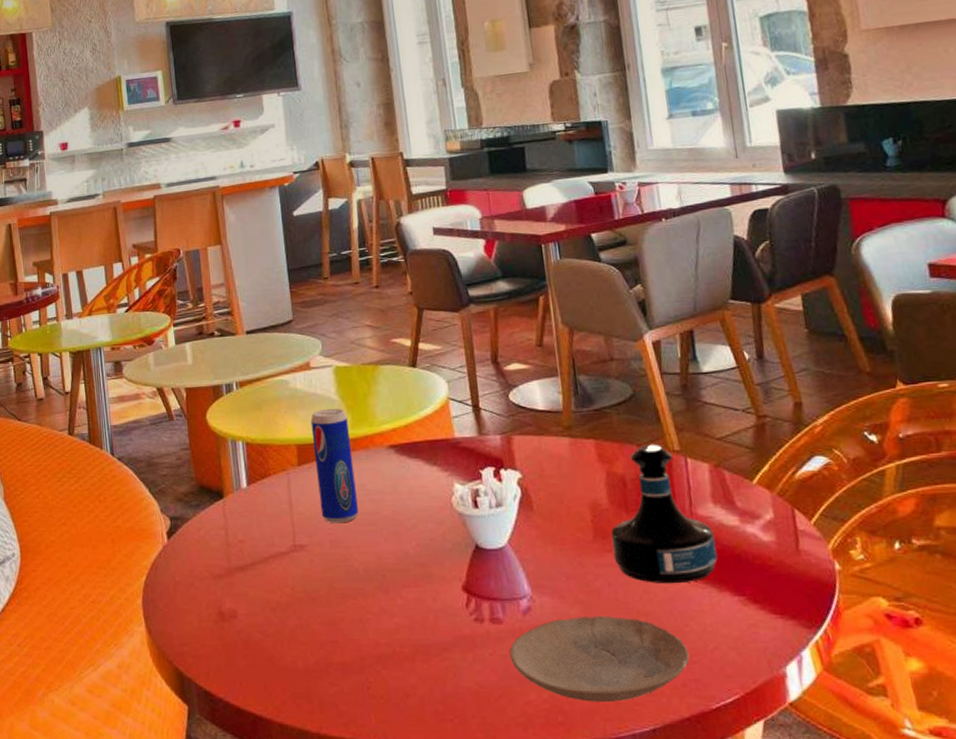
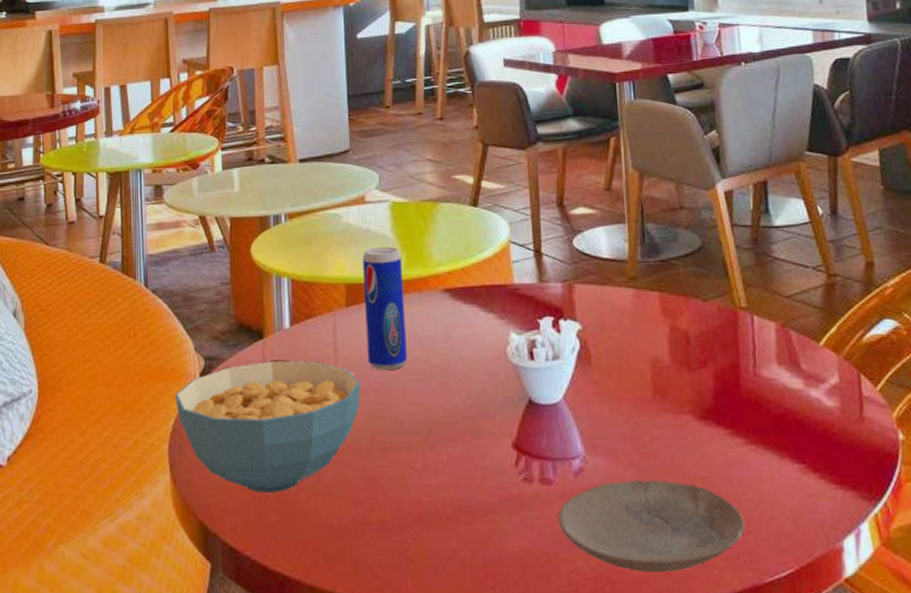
cereal bowl: none [145,517,317,641] -> present [175,361,361,494]
tequila bottle: present [610,444,718,584] -> none [670,299,779,449]

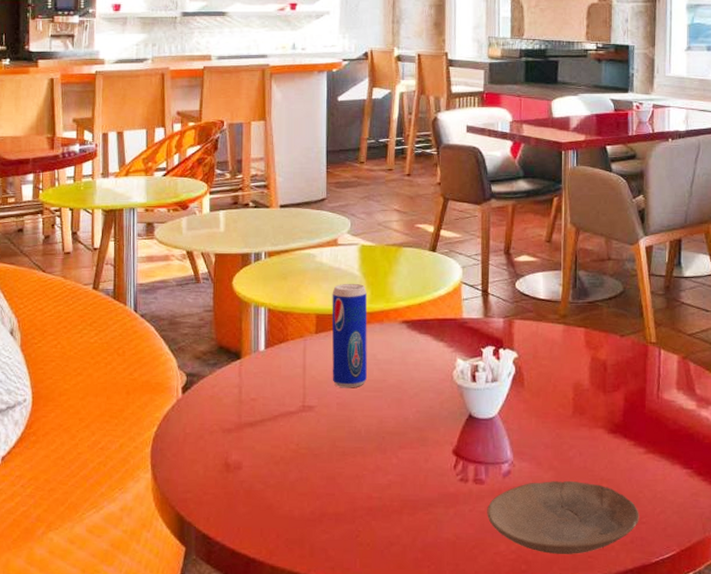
cereal bowl: present [175,361,361,494] -> none [159,378,325,490]

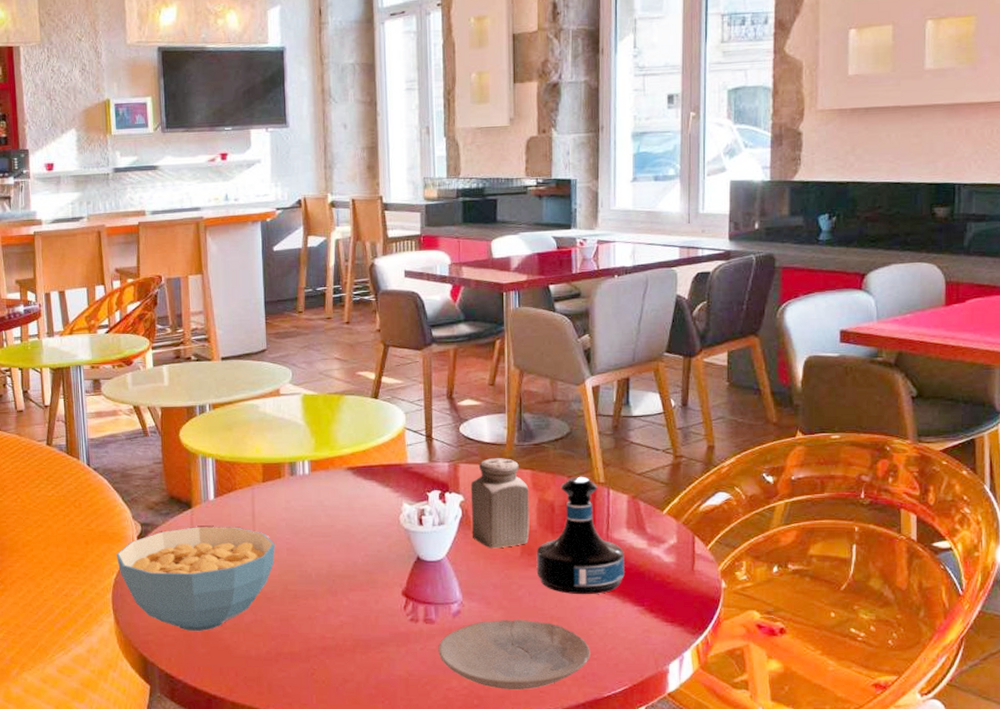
cereal bowl: none [159,378,325,490] -> present [117,527,275,632]
beverage can: present [332,283,367,388] -> none [277,432,315,534]
salt shaker: none [524,315,582,407] -> present [470,458,530,549]
tequila bottle: none [588,335,674,457] -> present [536,476,625,595]

